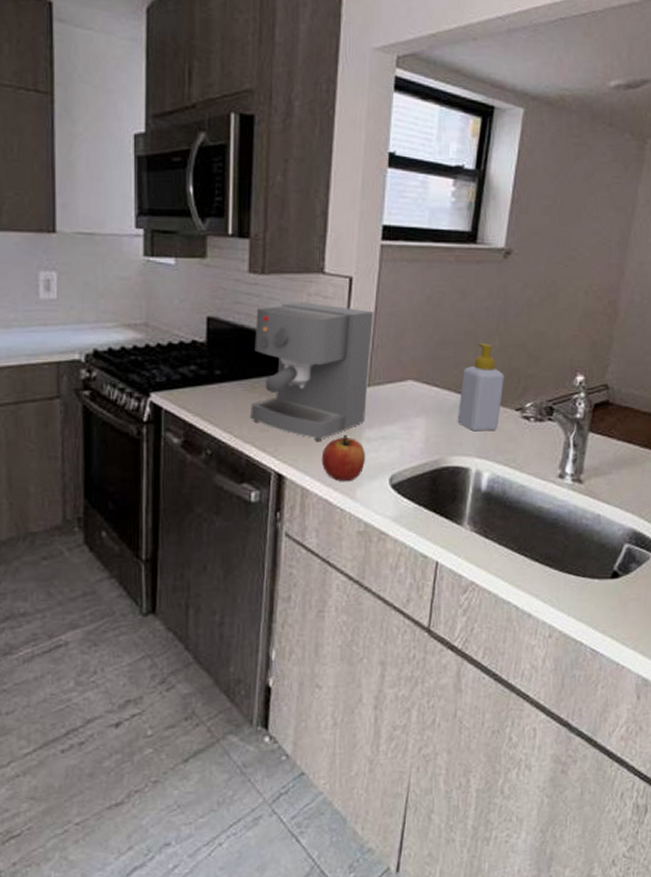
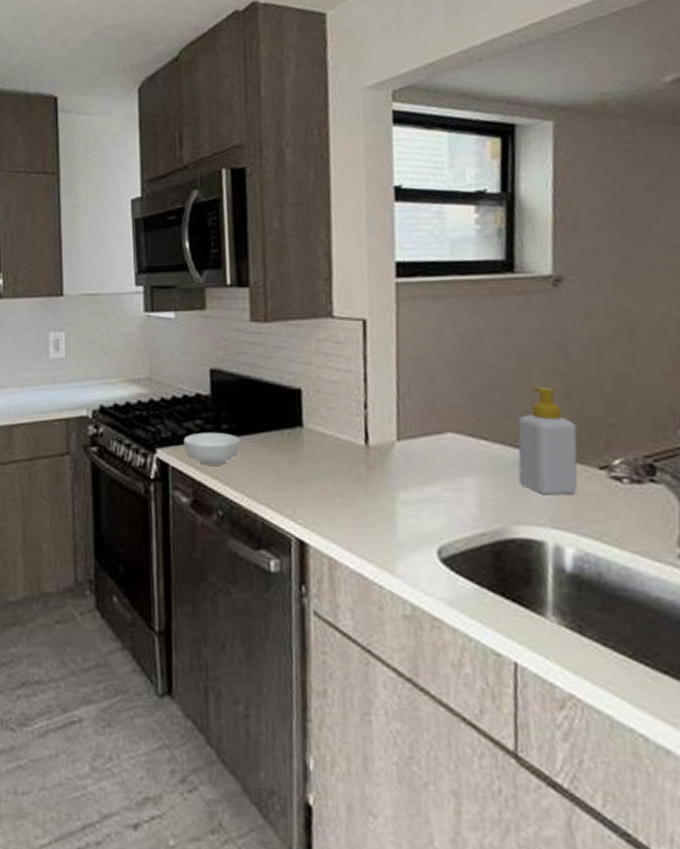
cereal bowl: none [177,377,232,408] -> present [183,432,241,465]
coffee maker: present [250,302,374,441] -> none [261,349,398,503]
apple: present [321,434,366,482] -> none [349,496,405,553]

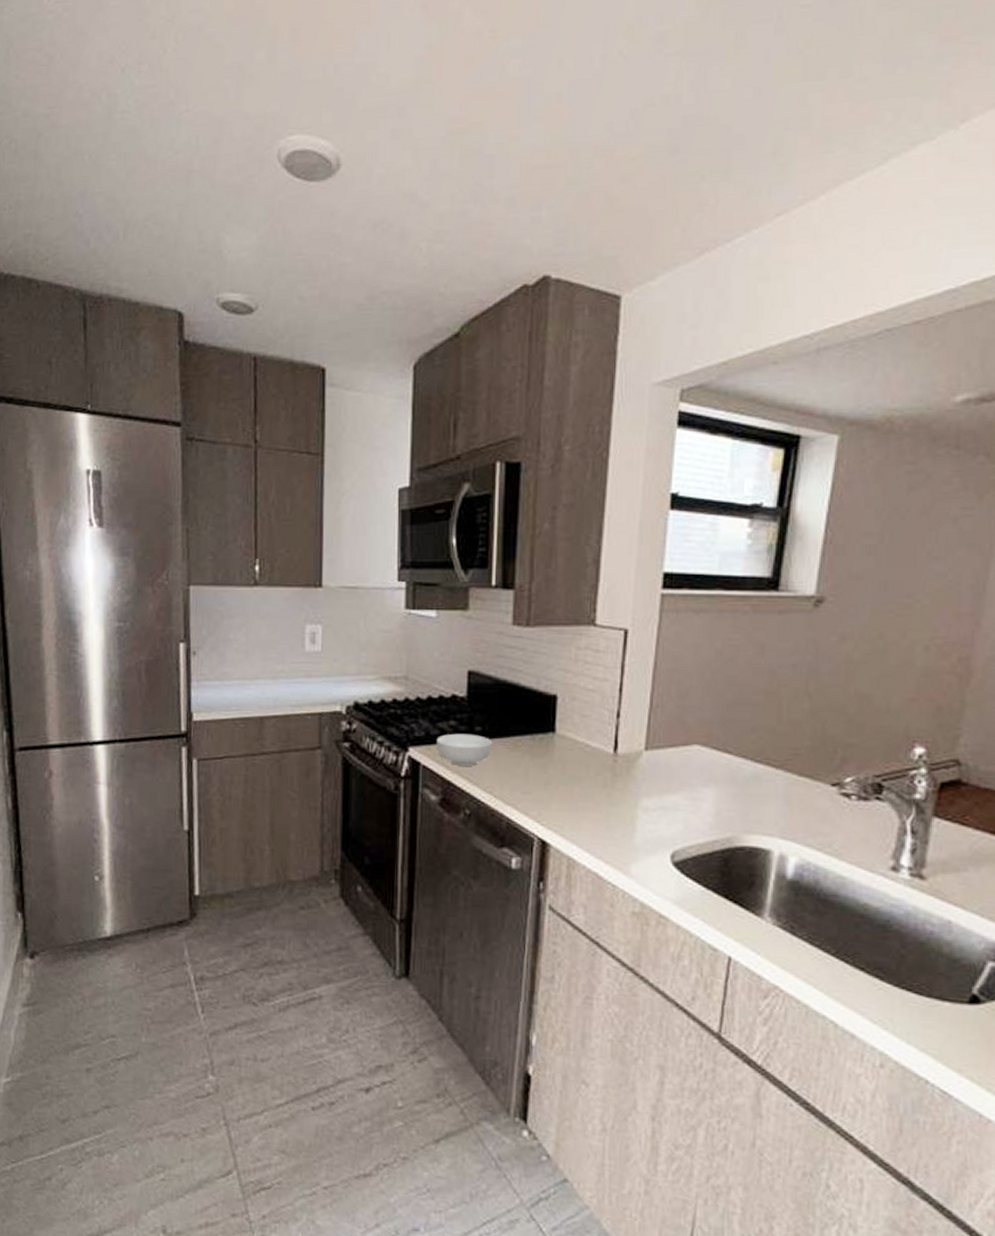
soap bottle: present [517,386,578,494] -> none [755,704,816,807]

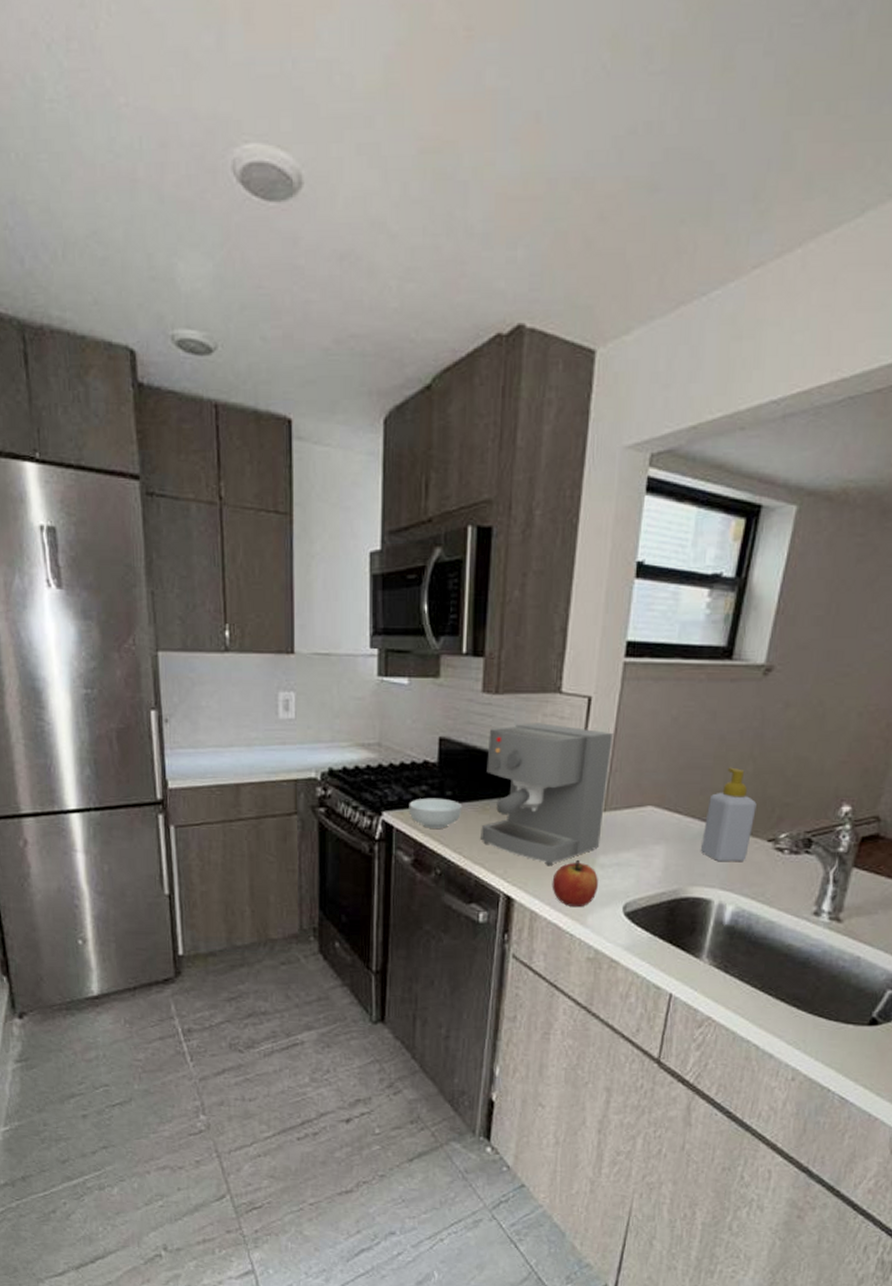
coffee maker: none [512,656,653,808] -> present [480,723,614,865]
apple: none [590,801,643,855] -> present [552,859,599,908]
soap bottle: none [755,704,816,807] -> present [700,767,757,861]

